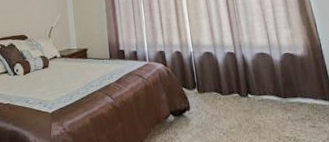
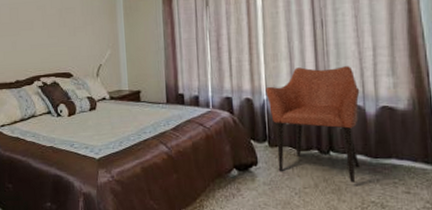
armchair: none [191,21,273,121] -> present [265,66,360,183]

